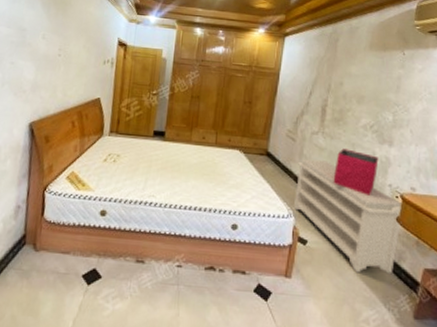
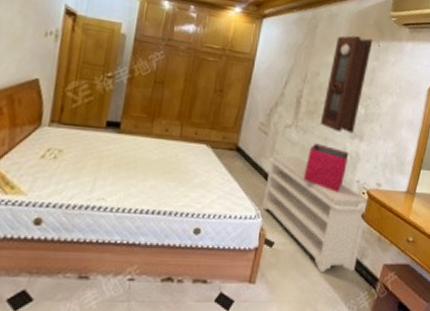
pendulum clock: none [347,46,397,140] -> present [320,35,373,134]

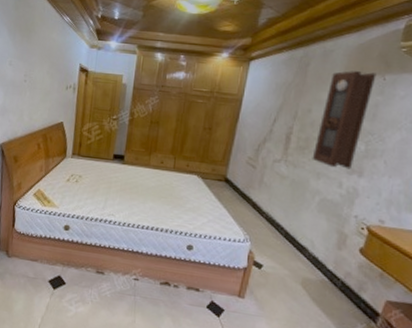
bench: present [261,154,367,273] -> none [250,186,367,303]
storage bin: present [303,143,349,192] -> none [293,177,346,226]

